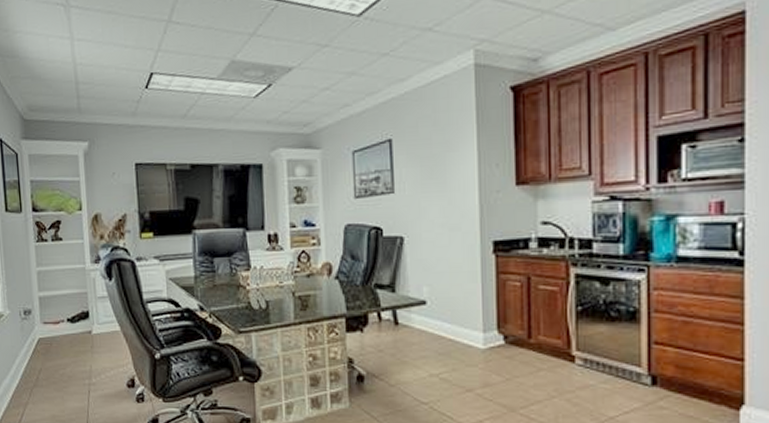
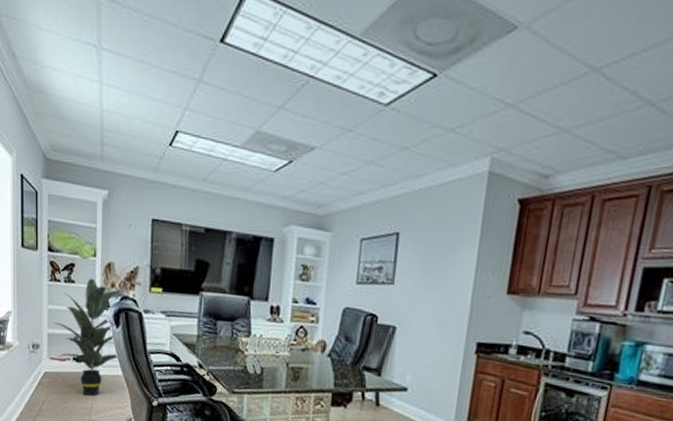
indoor plant: none [43,232,115,357] -> present [53,278,121,396]

